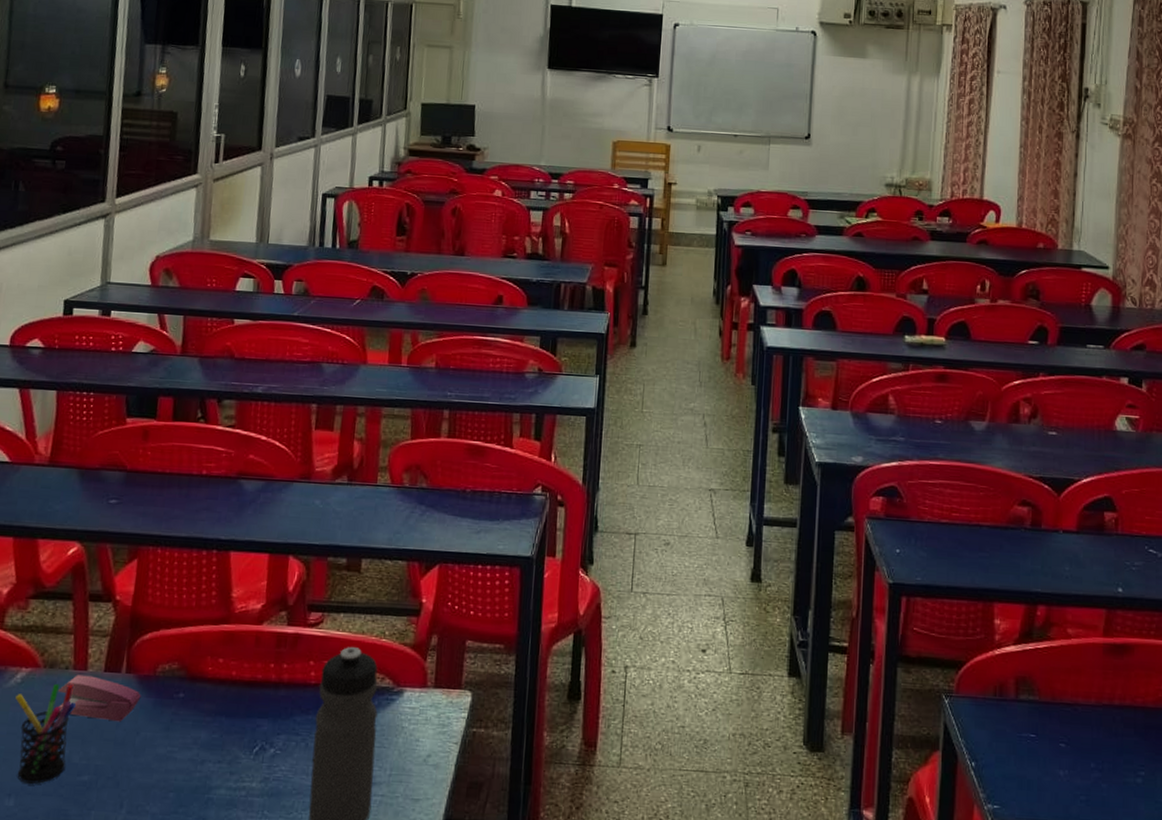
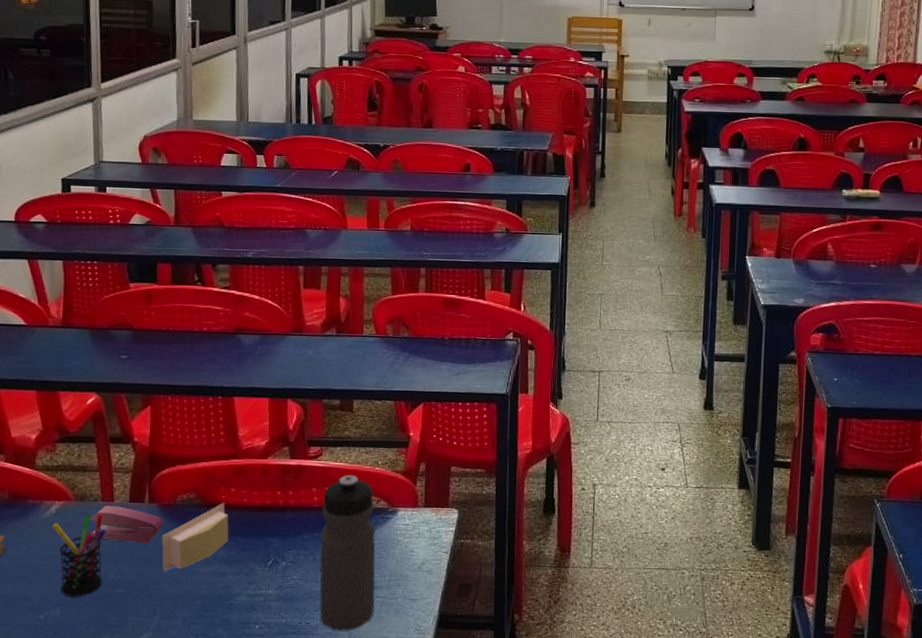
sticky notes: none [134,676,214,757] -> present [162,503,229,572]

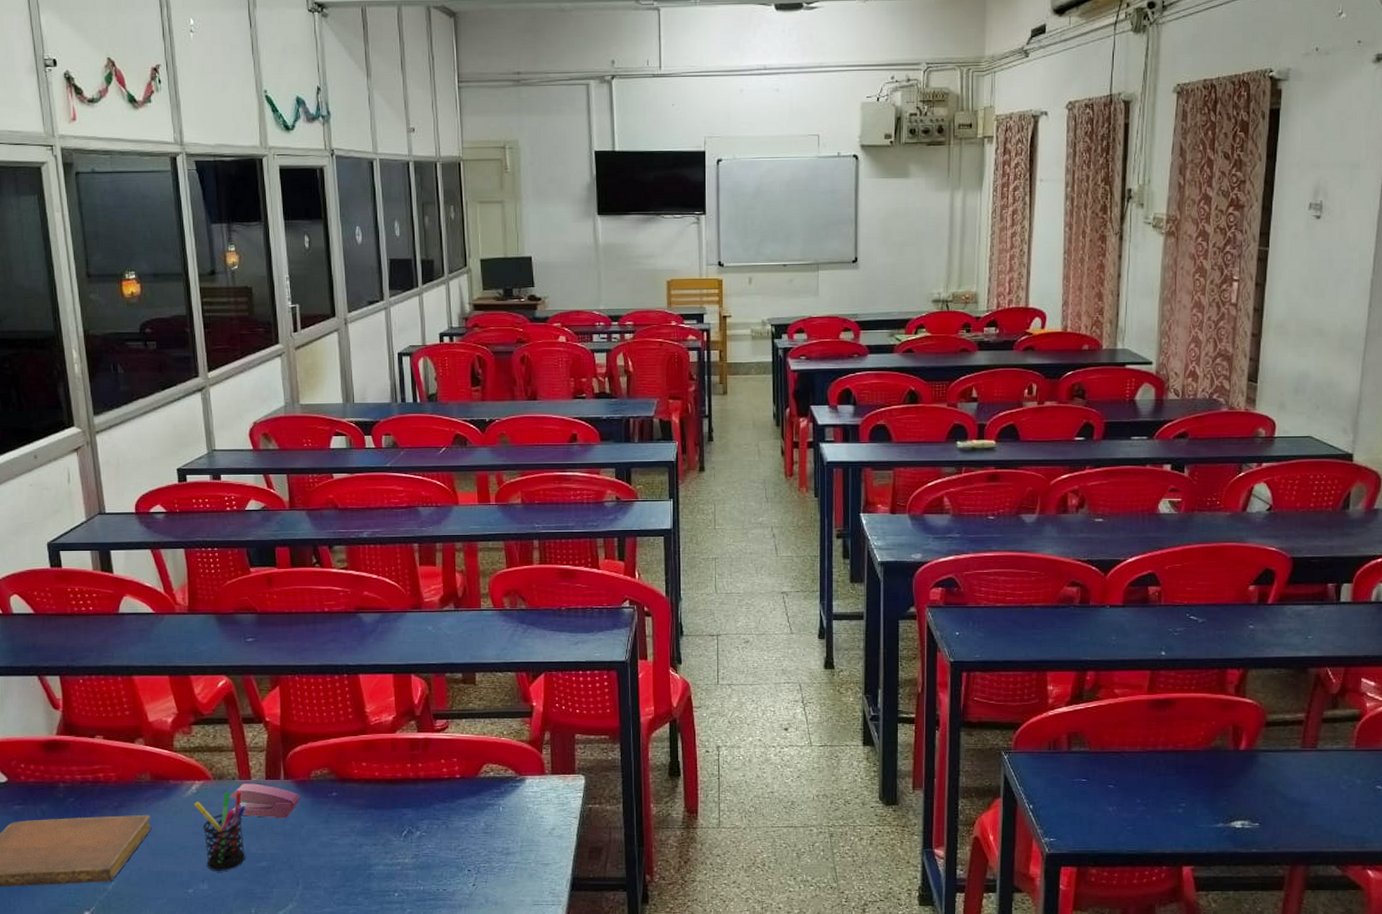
sticky notes: present [162,503,229,572] -> none [300,777,363,845]
water bottle: present [319,475,376,631] -> none [452,746,509,896]

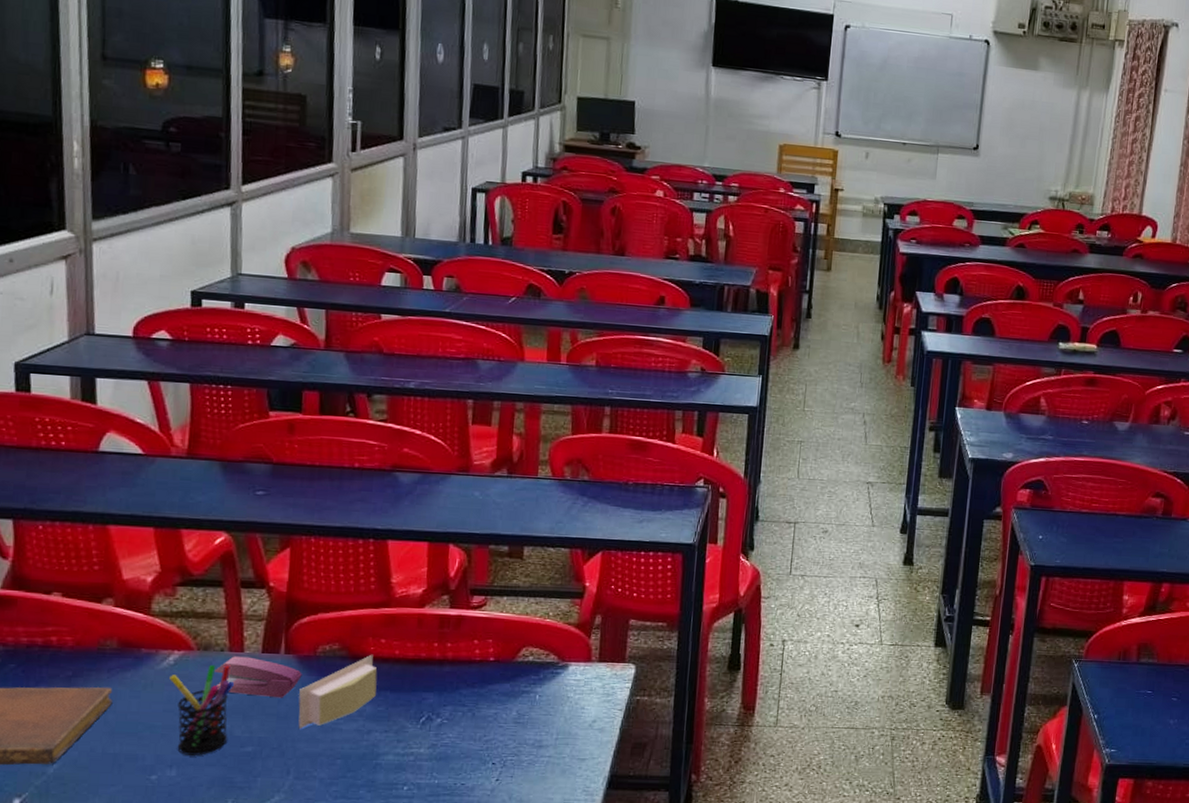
sticky notes: none [300,777,363,845] -> present [298,655,378,729]

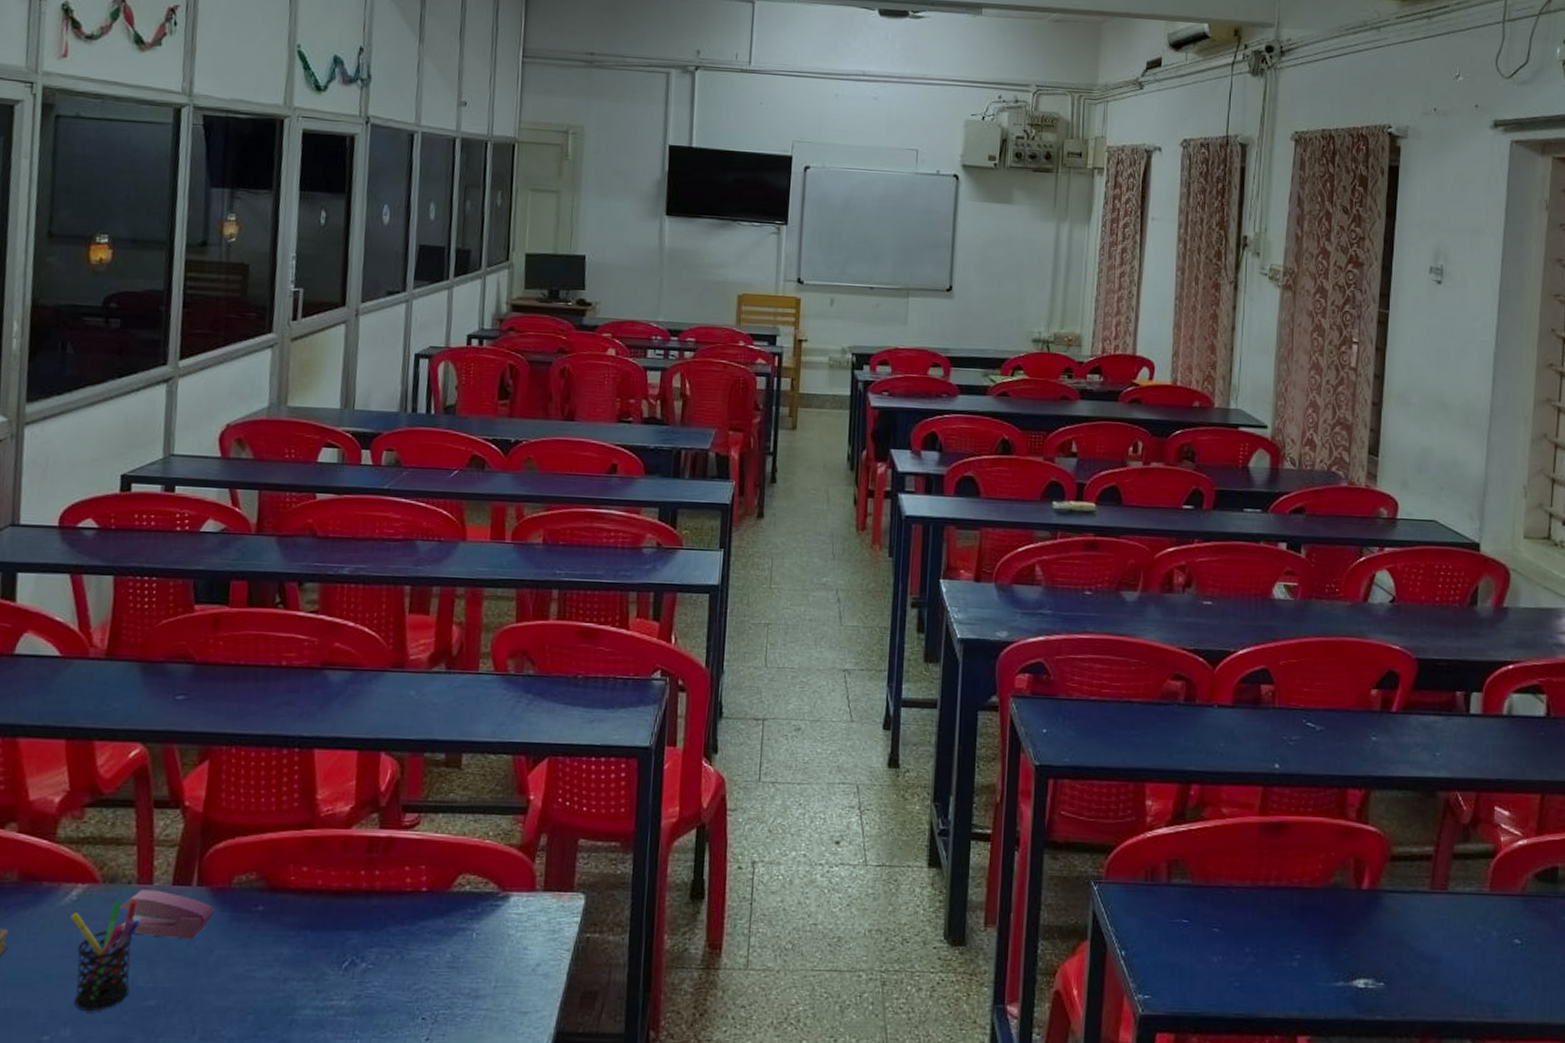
sticky notes: present [298,655,378,729] -> none [207,886,298,977]

